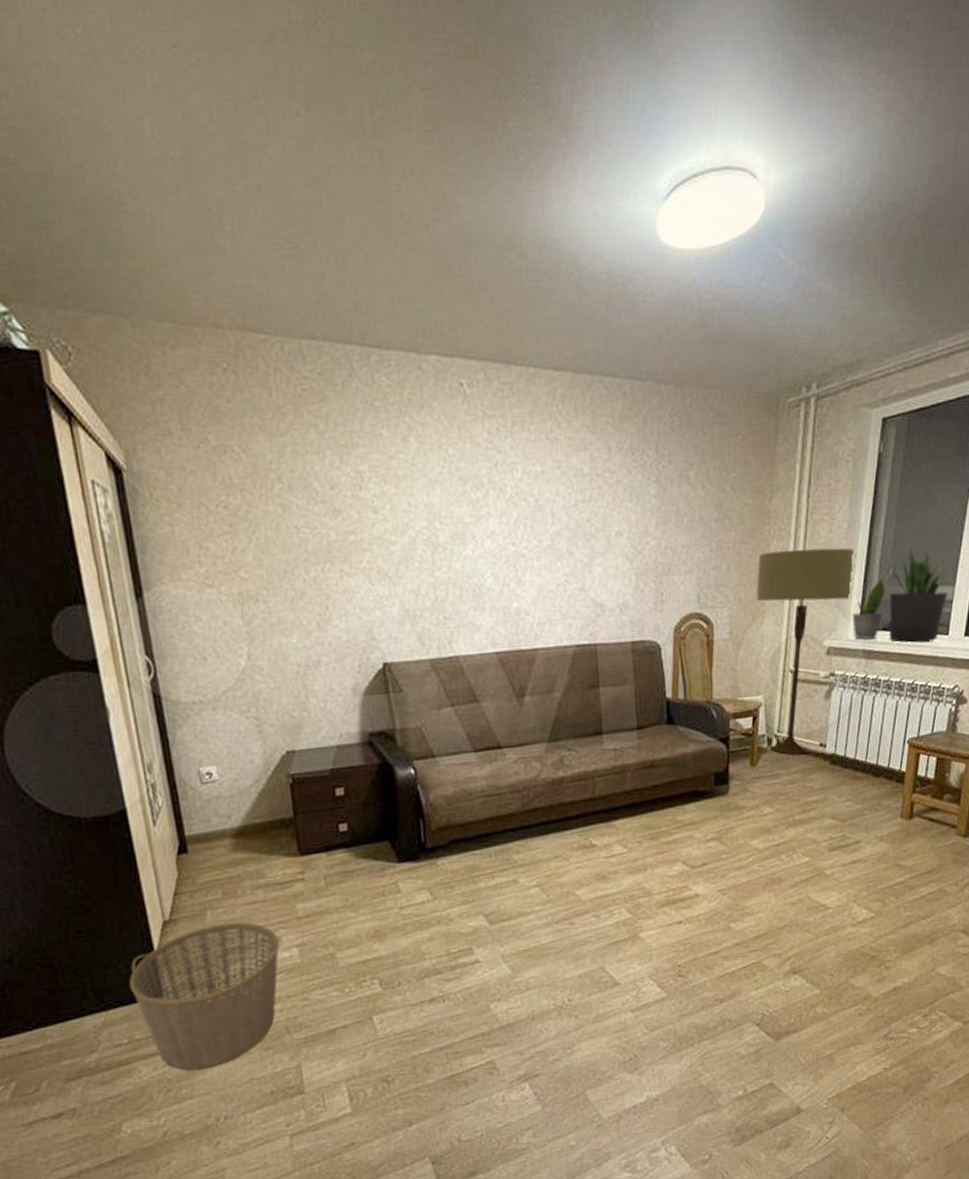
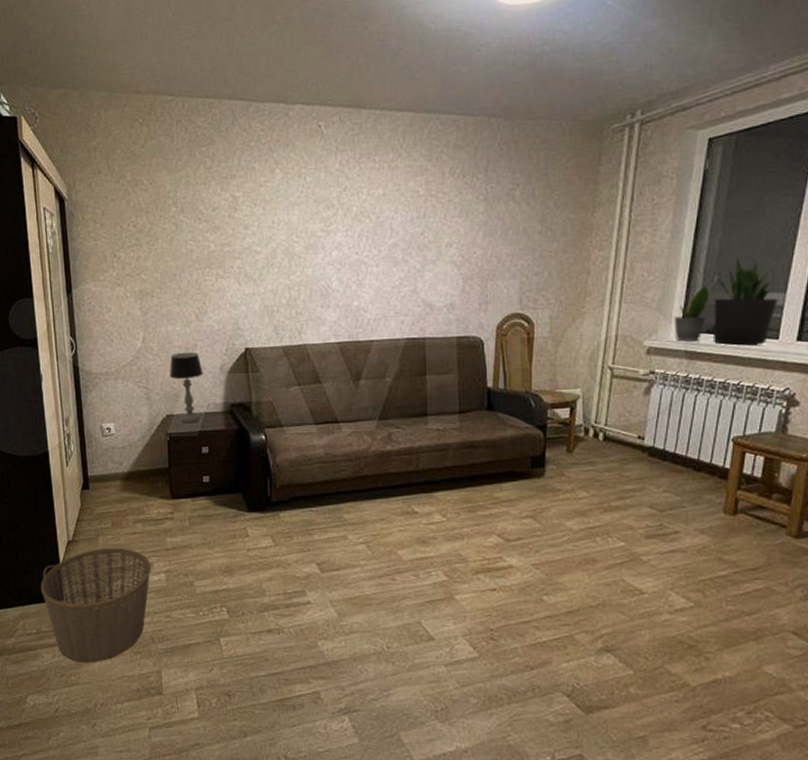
table lamp: none [286,670,332,761] -> present [169,352,204,424]
floor lamp: present [756,547,856,755] -> none [576,256,679,446]

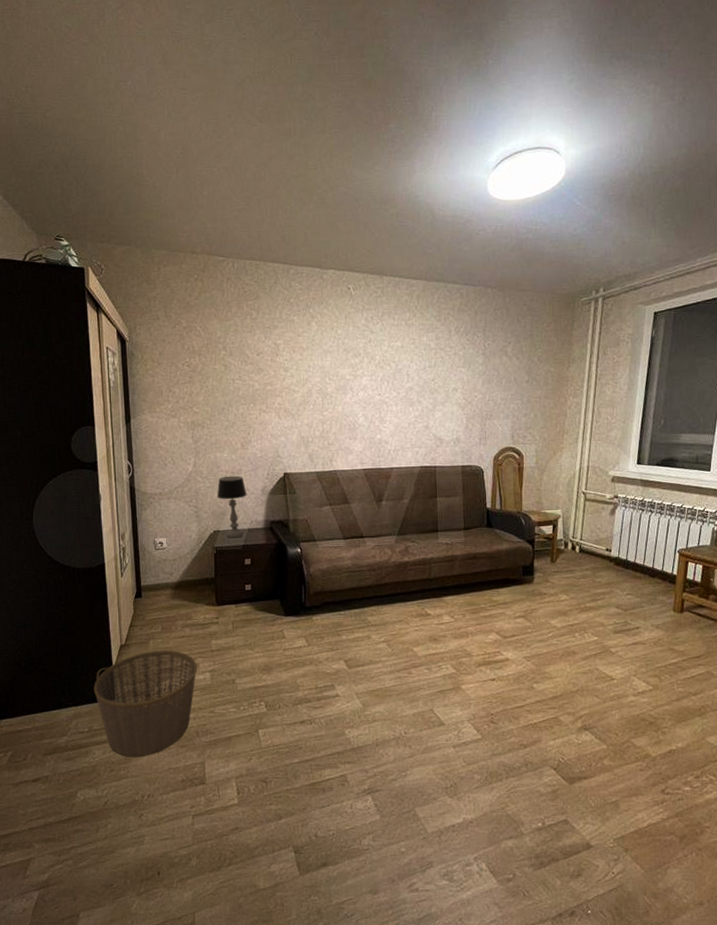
potted plant: present [674,285,711,341] -> none [631,427,659,472]
planter: present [712,256,778,346] -> none [661,405,709,476]

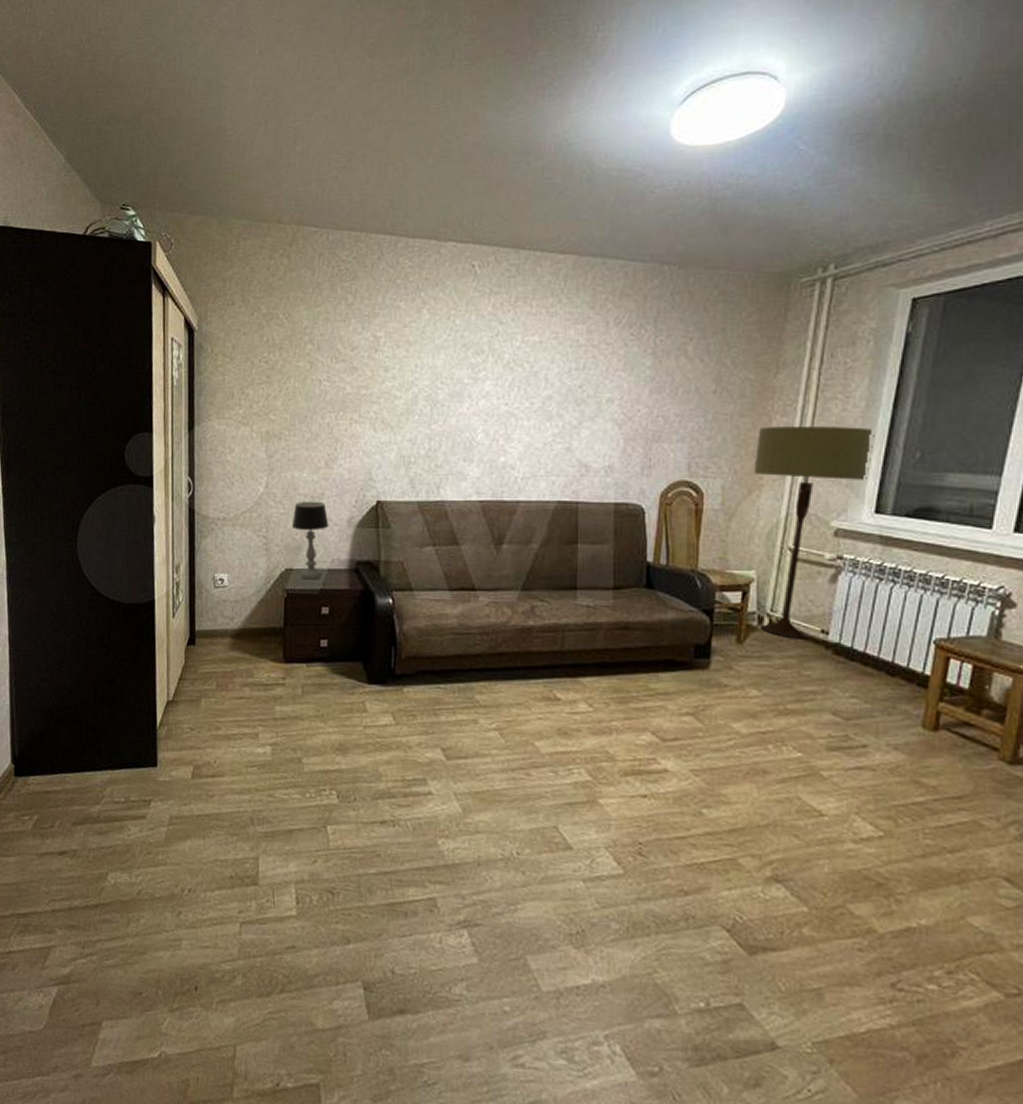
basket: present [93,650,198,757] -> none [133,711,257,841]
floor lamp: none [556,404,634,557] -> present [753,425,875,640]

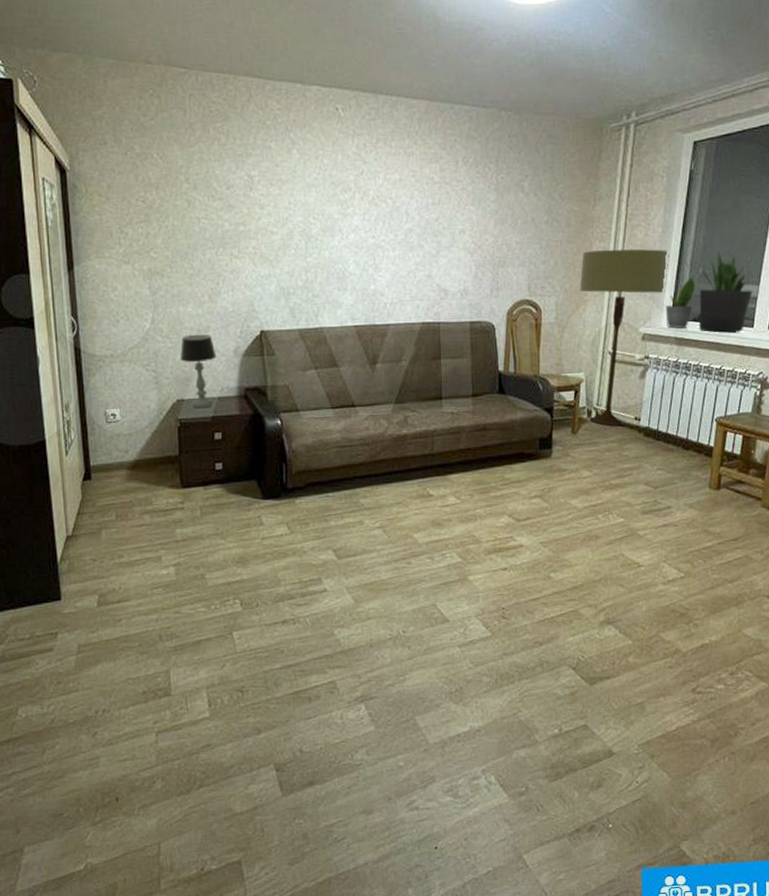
potted plant: none [867,461,911,525] -> present [665,276,696,328]
planter: none [912,431,993,534] -> present [698,251,753,333]

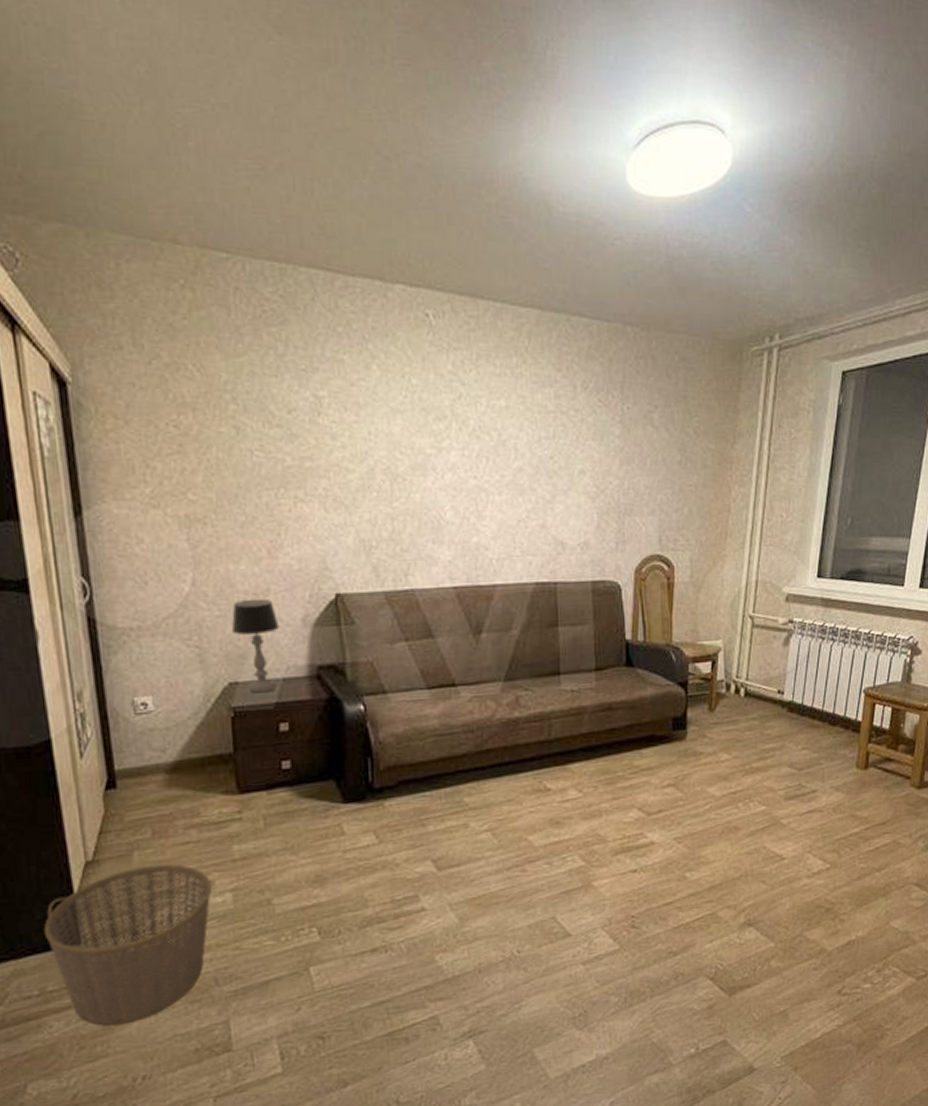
basket: none [34,541,160,667] -> present [43,864,213,1026]
floor lamp: present [579,249,669,427] -> none [717,495,815,702]
potted plant: present [665,276,696,328] -> none [811,528,844,588]
planter: present [698,251,753,333] -> none [846,499,904,593]

